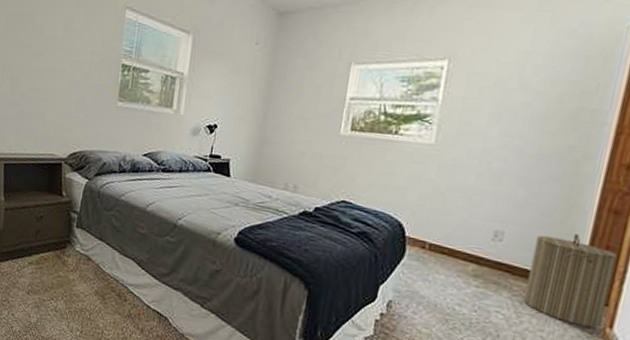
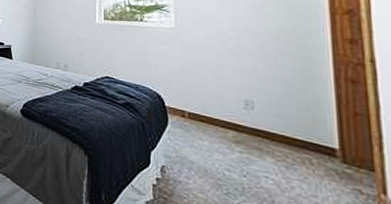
laundry hamper: present [523,233,618,328] -> none [284,100,373,194]

